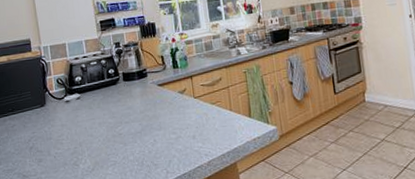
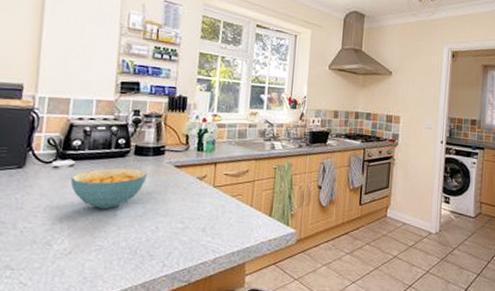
cereal bowl: none [80,93,138,130] -> present [70,168,148,209]

